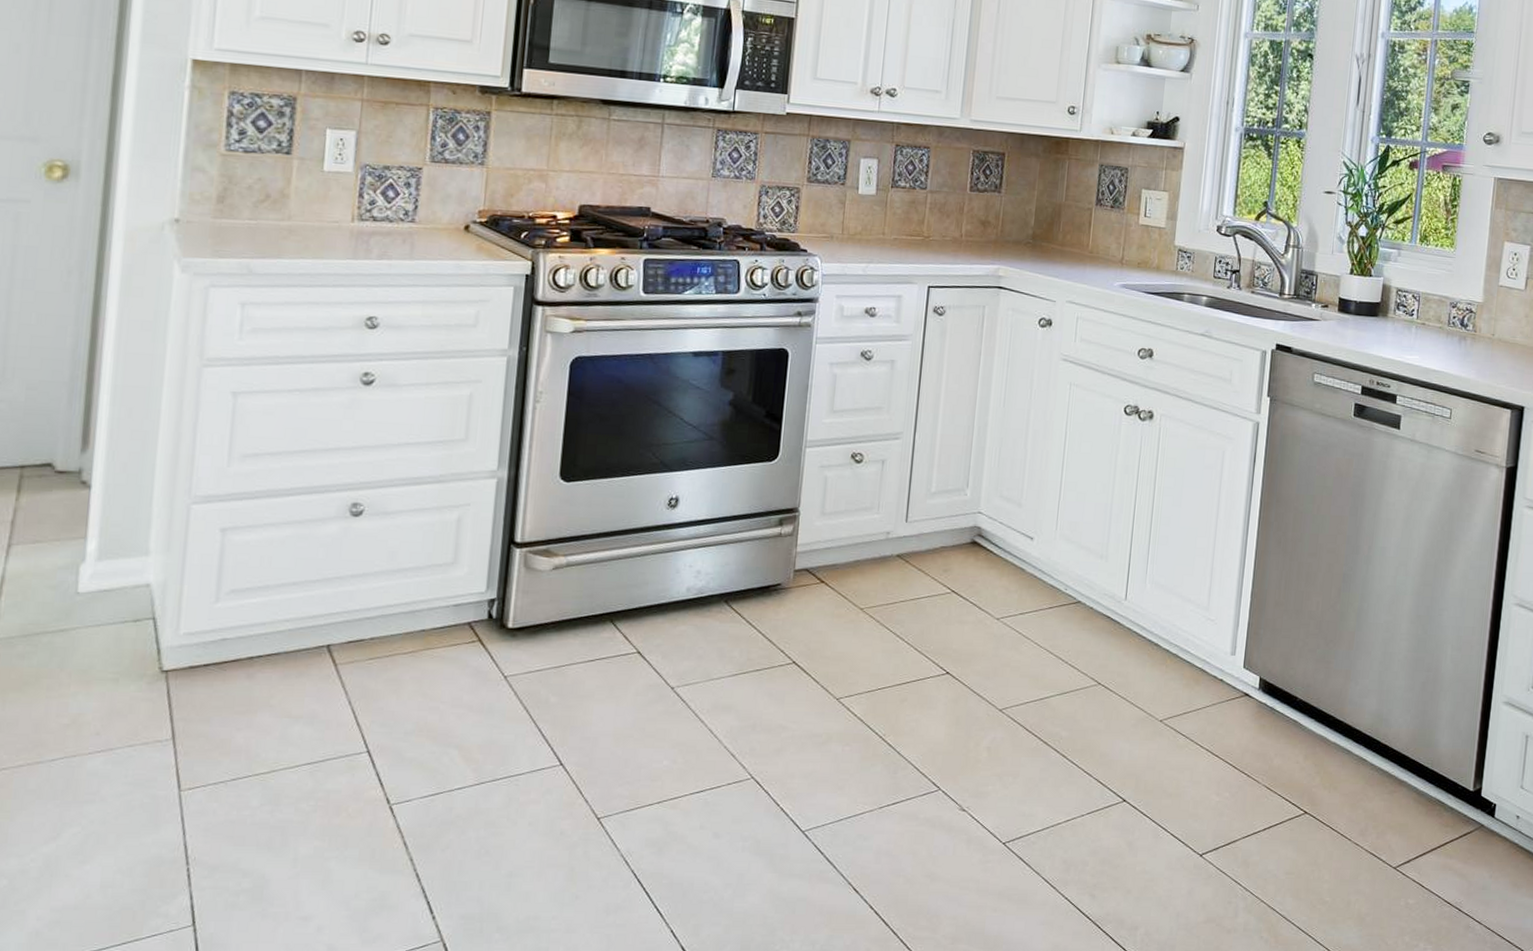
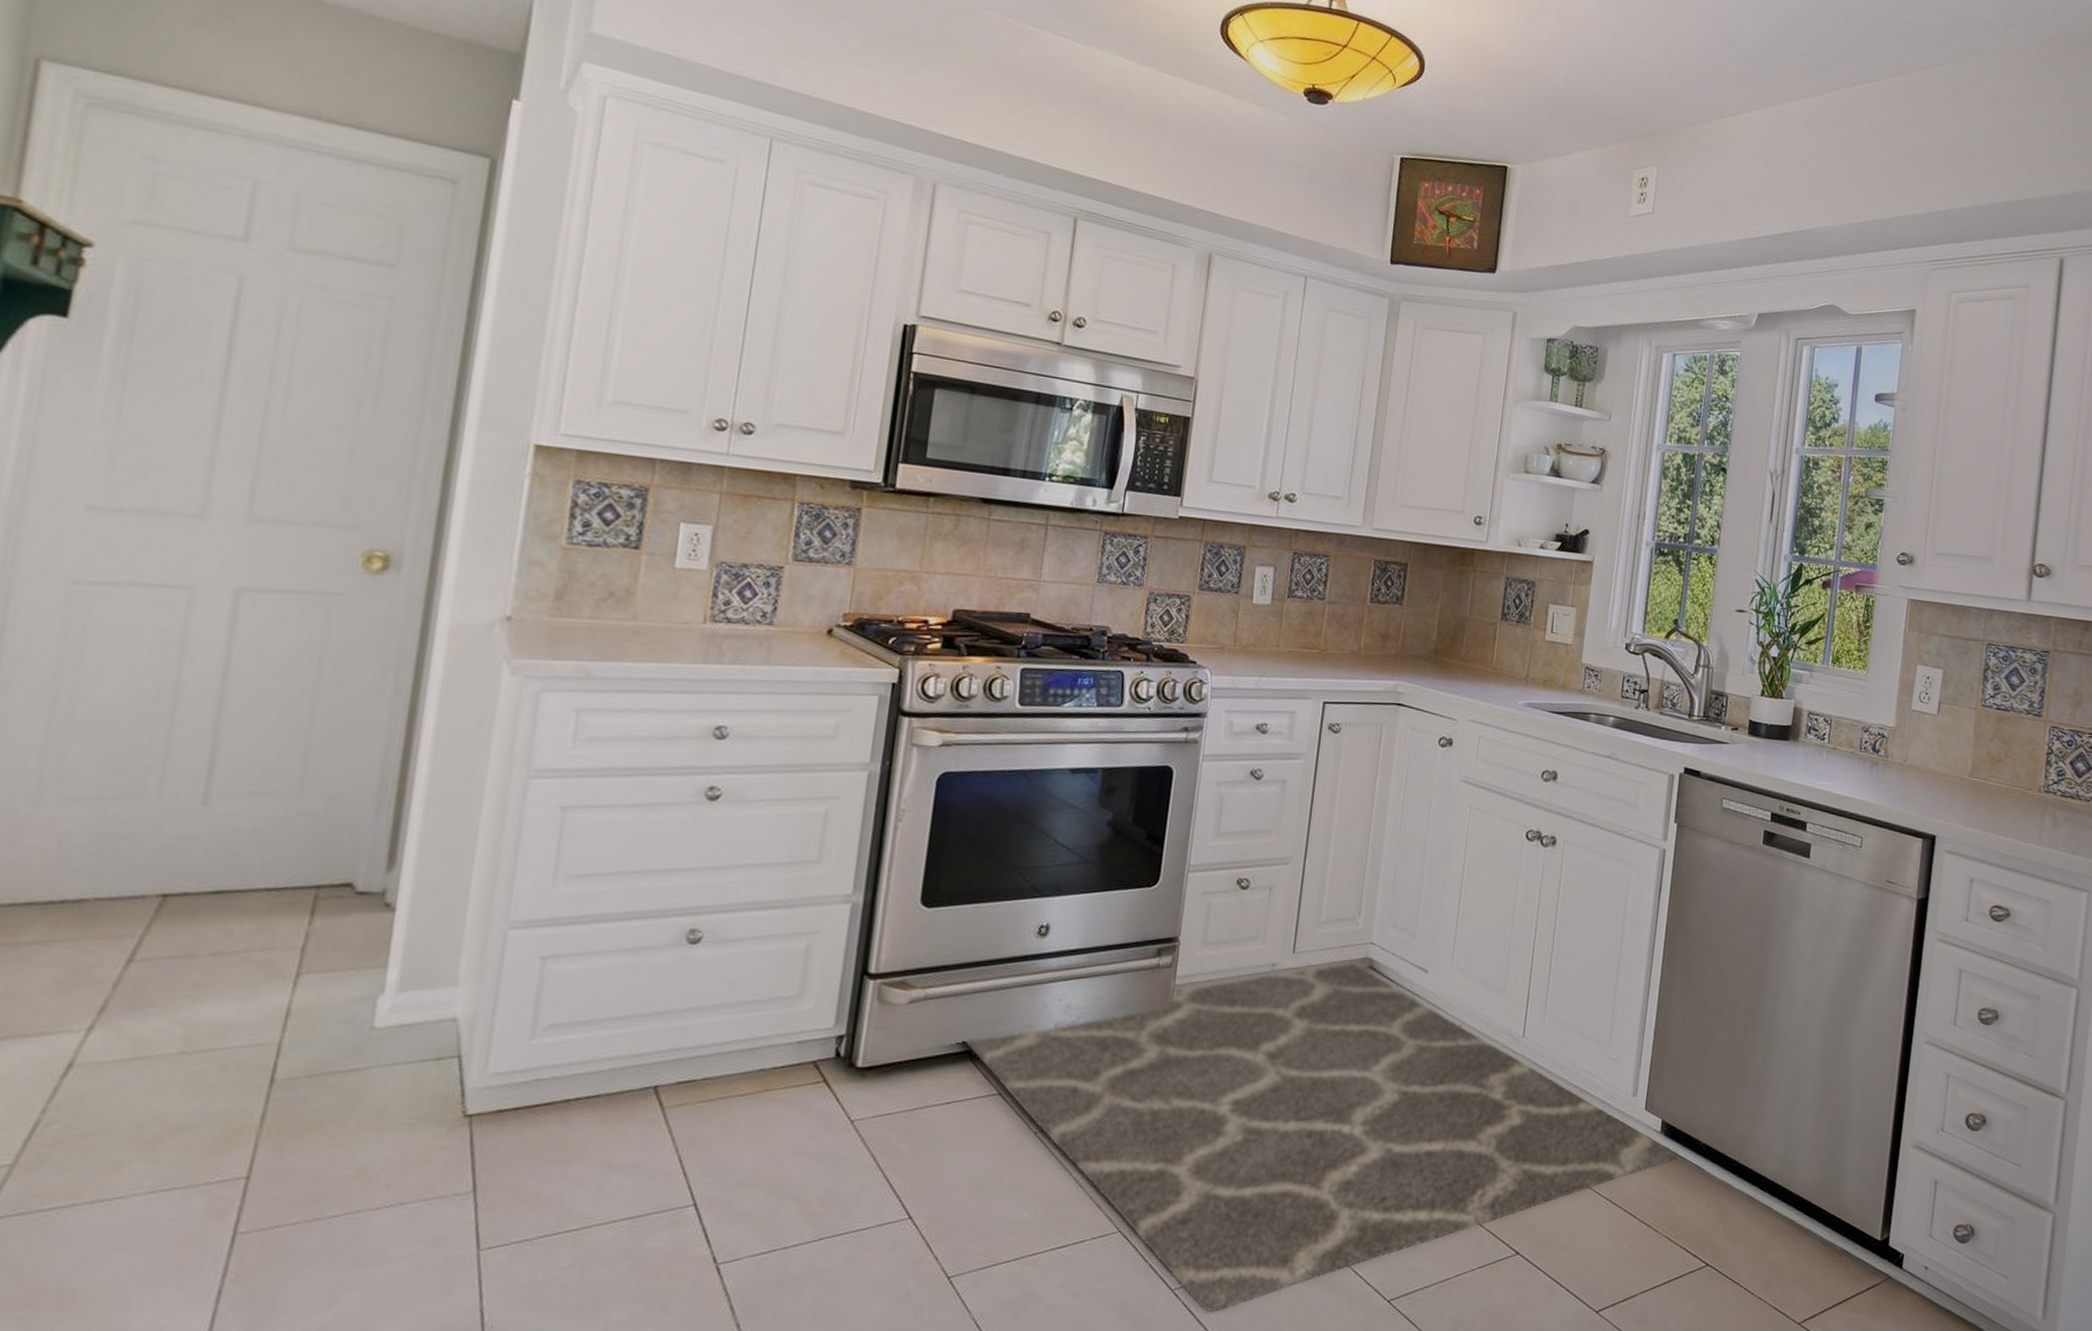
rug: none [604,529,1274,853] -> present [963,961,1676,1313]

